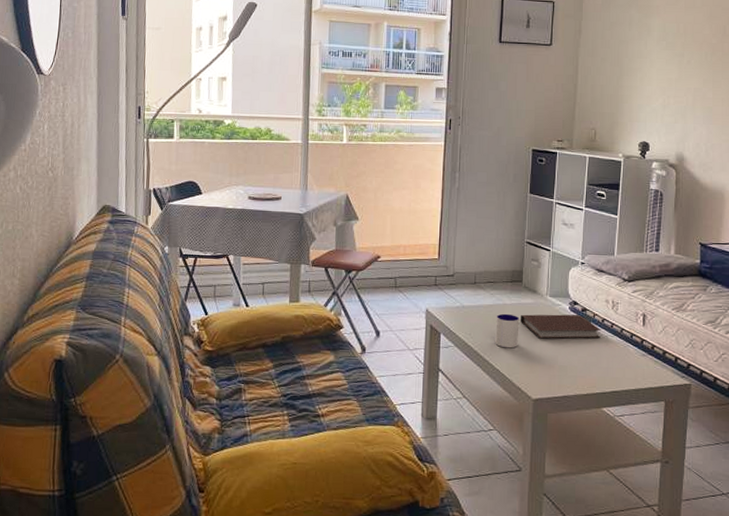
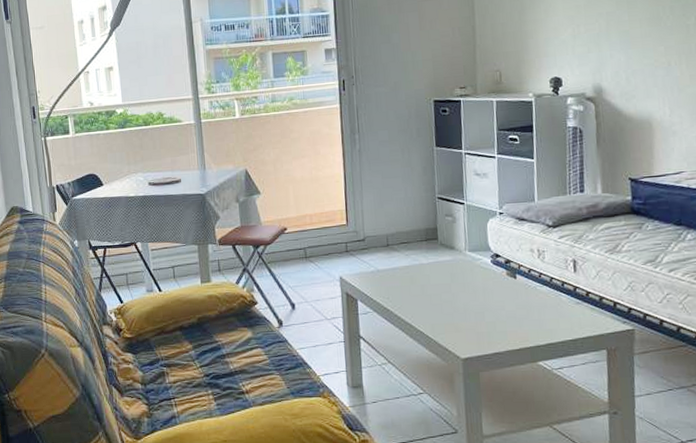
mug: present [494,313,520,348] -> none [414,273,440,309]
notebook: present [520,314,602,339] -> none [439,267,529,296]

